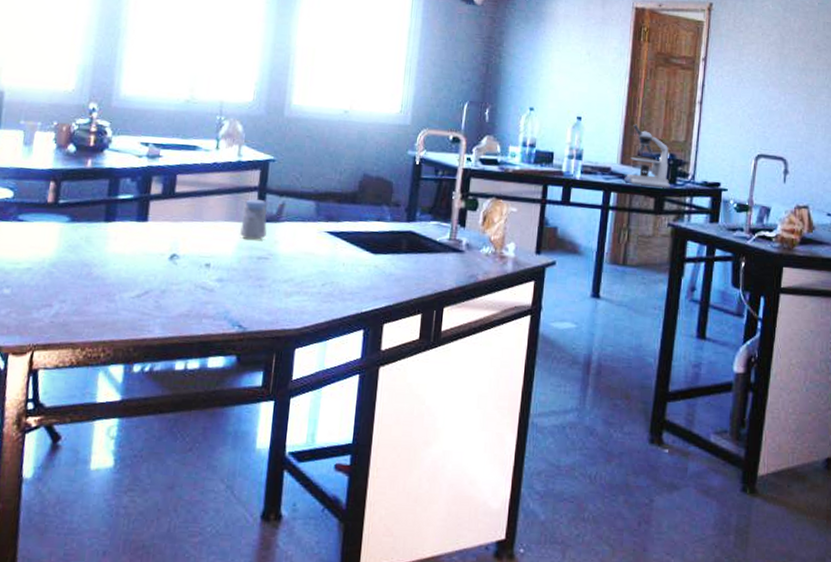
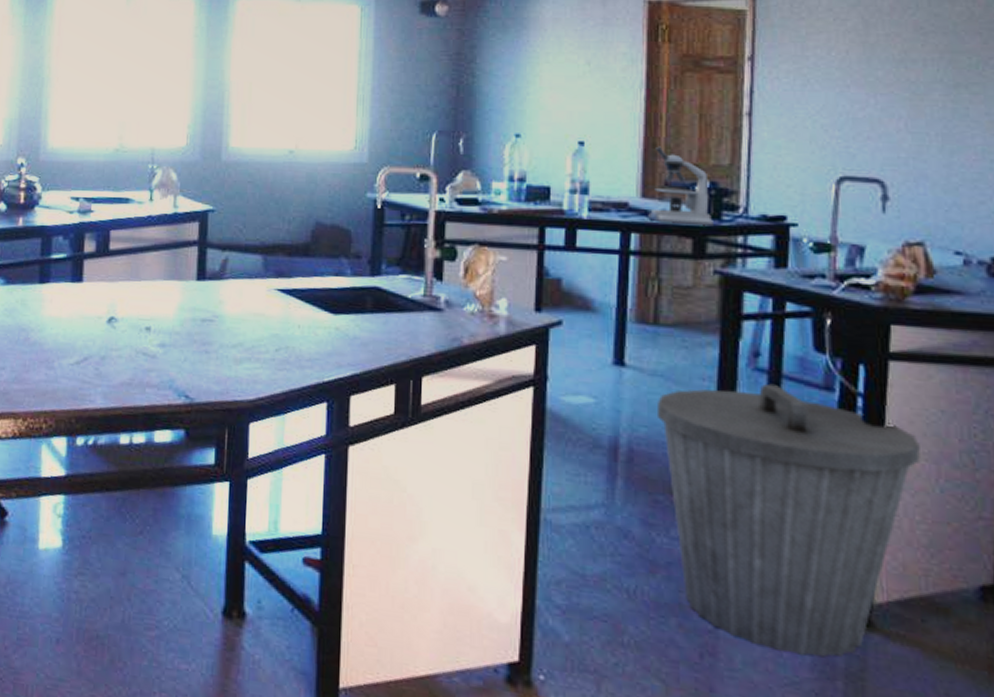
salt shaker: present [240,199,267,240] -> none [181,255,210,300]
trash can: none [620,311,795,518] -> present [656,383,920,656]

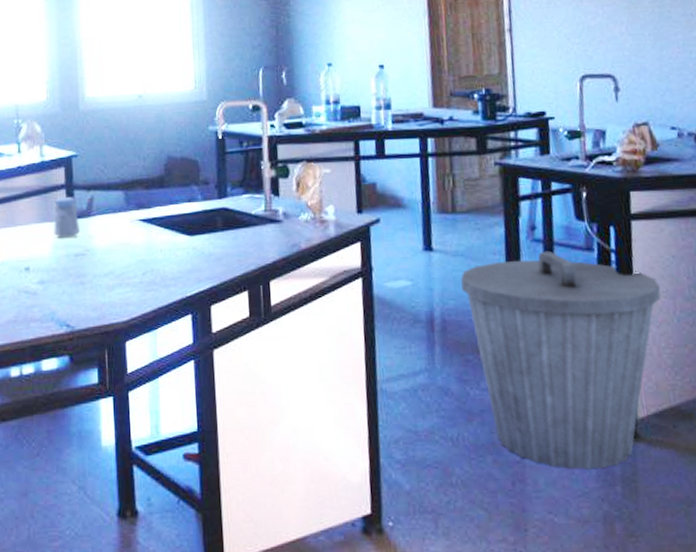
salt shaker: none [181,255,210,300] -> present [54,197,80,238]
microscope: present [648,146,714,227] -> none [440,63,491,128]

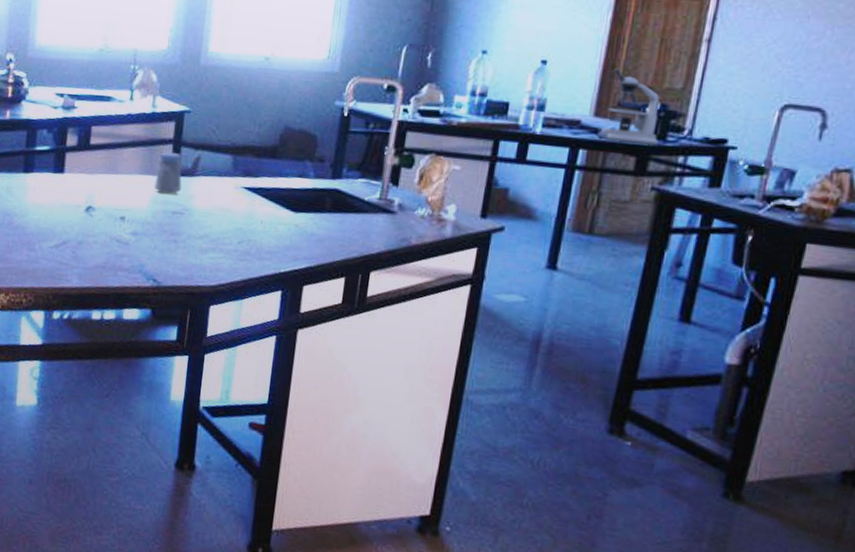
microscope: none [440,63,491,128] -> present [597,68,660,146]
trash can: present [460,250,661,469] -> none [579,291,813,523]

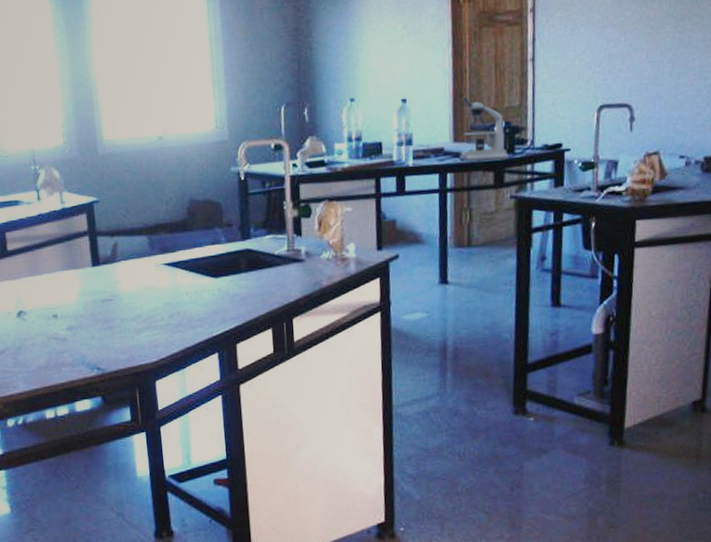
salt shaker: present [154,152,182,194] -> none [78,243,106,285]

